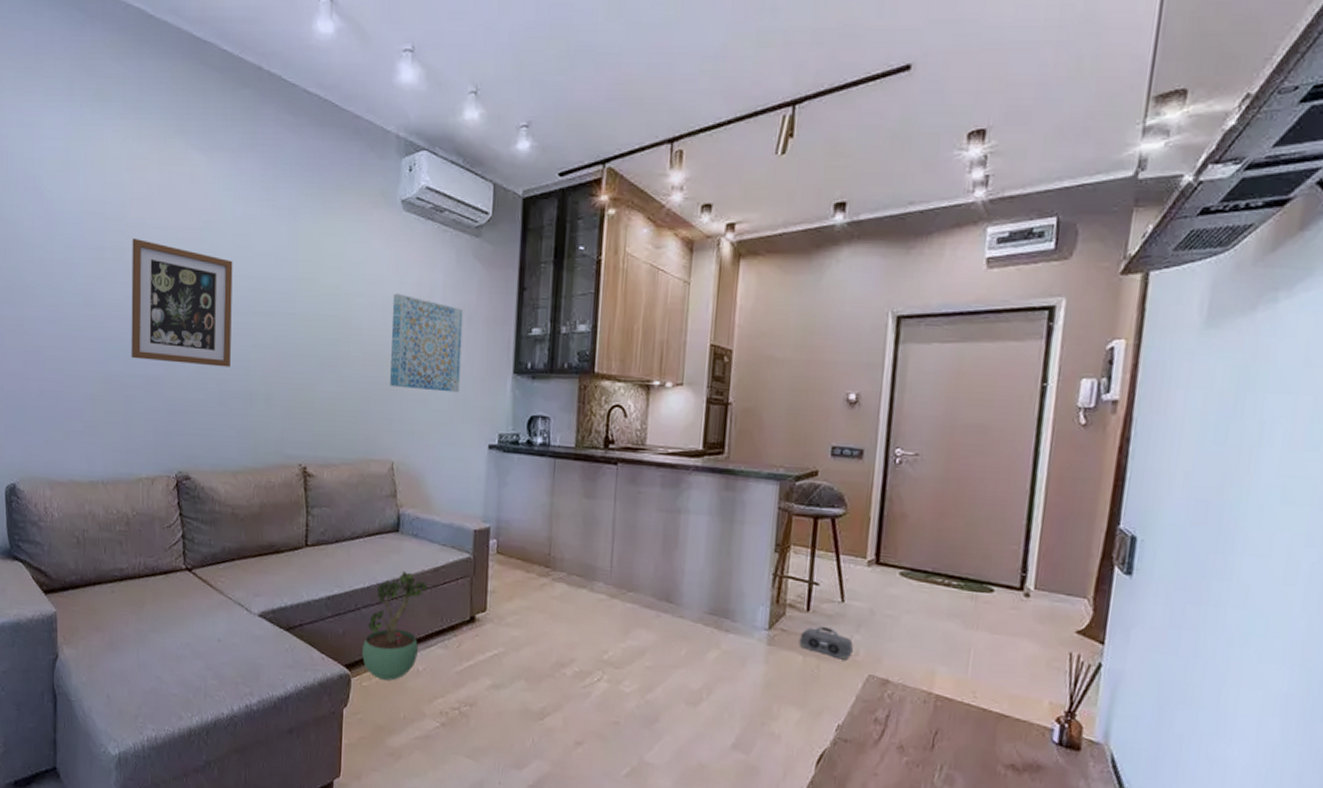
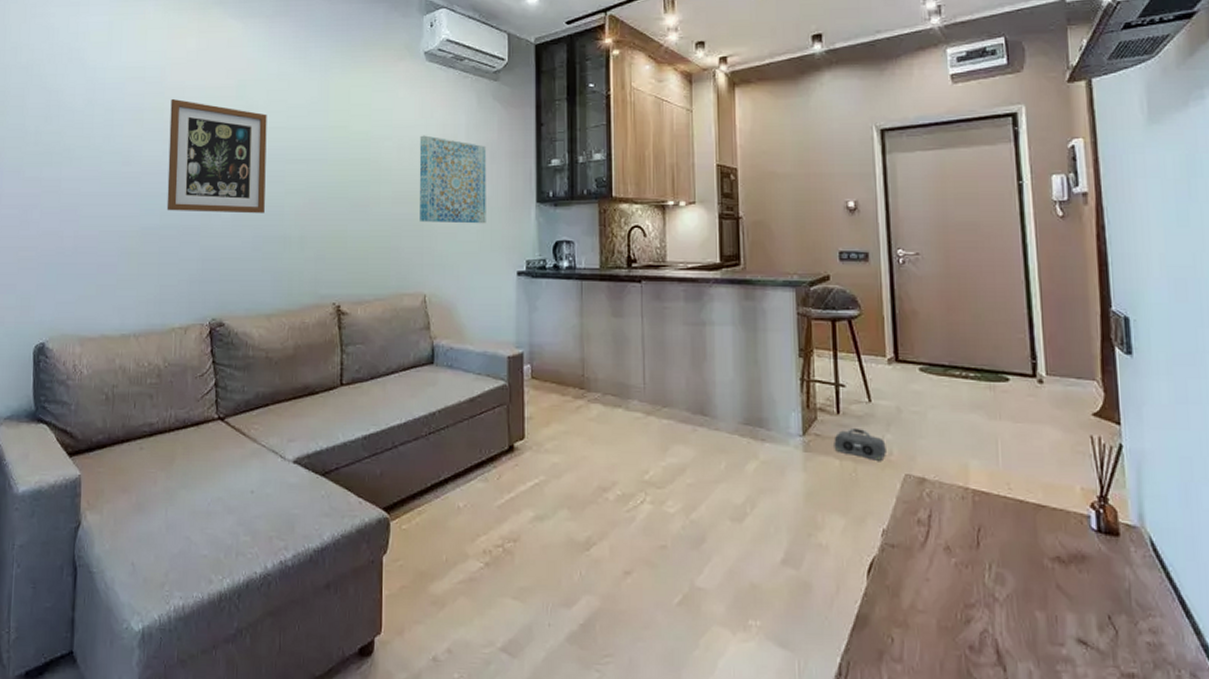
potted plant: present [362,570,428,681] -> none [401,403,465,521]

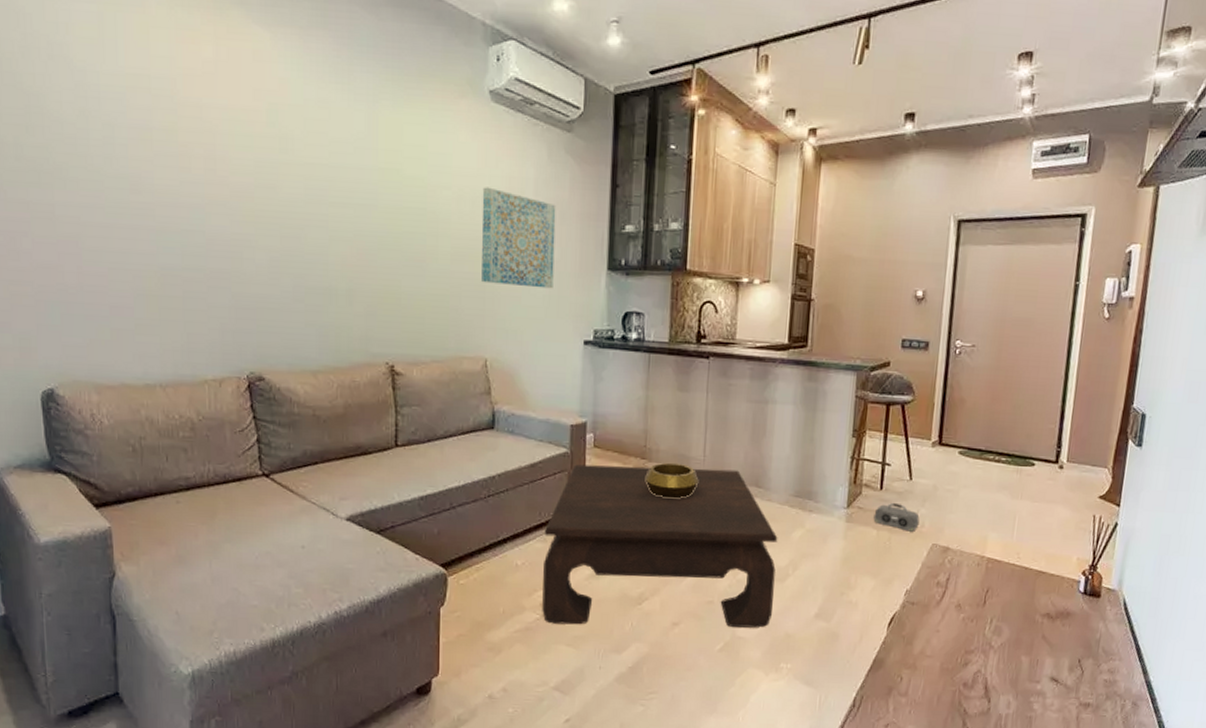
wall art: present [166,98,267,214] -> none [185,117,306,261]
coffee table: none [485,397,733,577] -> present [542,464,778,628]
decorative bowl: none [585,392,641,431] -> present [645,462,699,499]

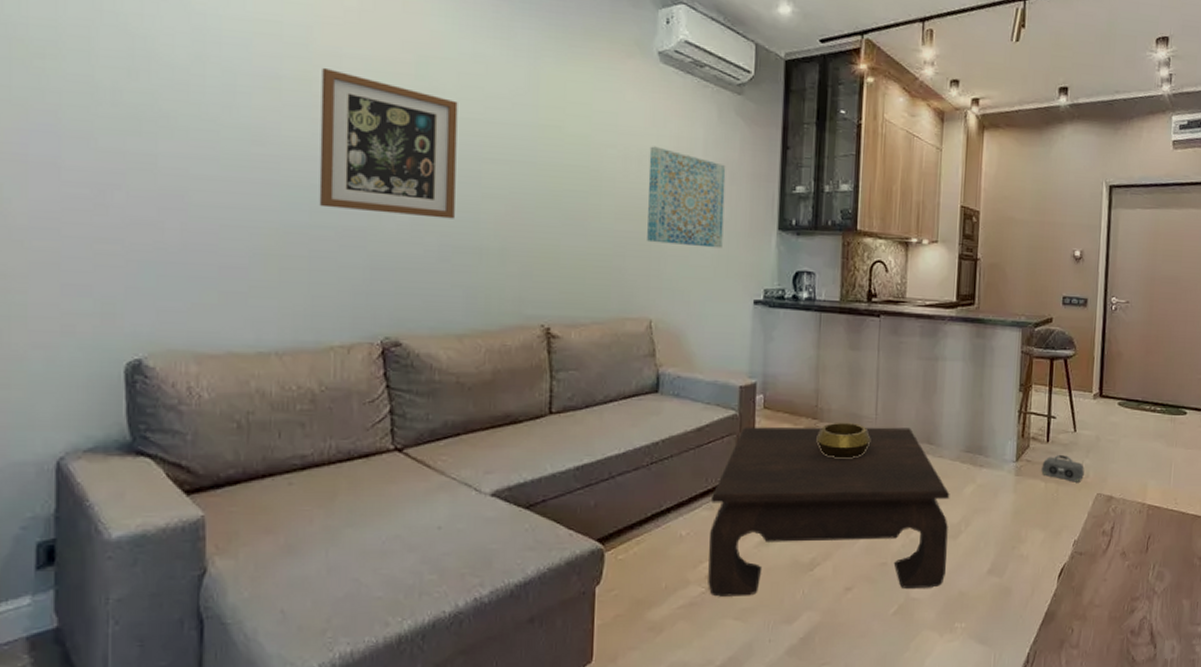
wall art: none [185,117,306,261] -> present [319,67,458,219]

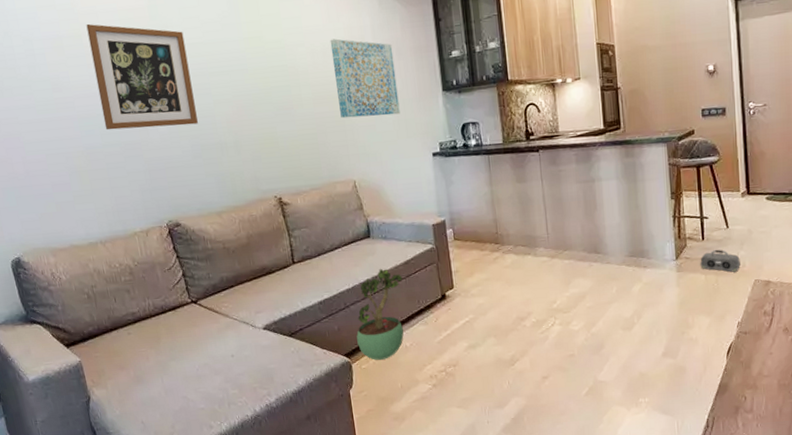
potted plant: none [617,432,691,550] -> present [356,268,404,360]
coffee table: present [708,426,950,597] -> none [424,242,625,391]
decorative bowl: present [816,422,871,459] -> none [501,243,546,274]

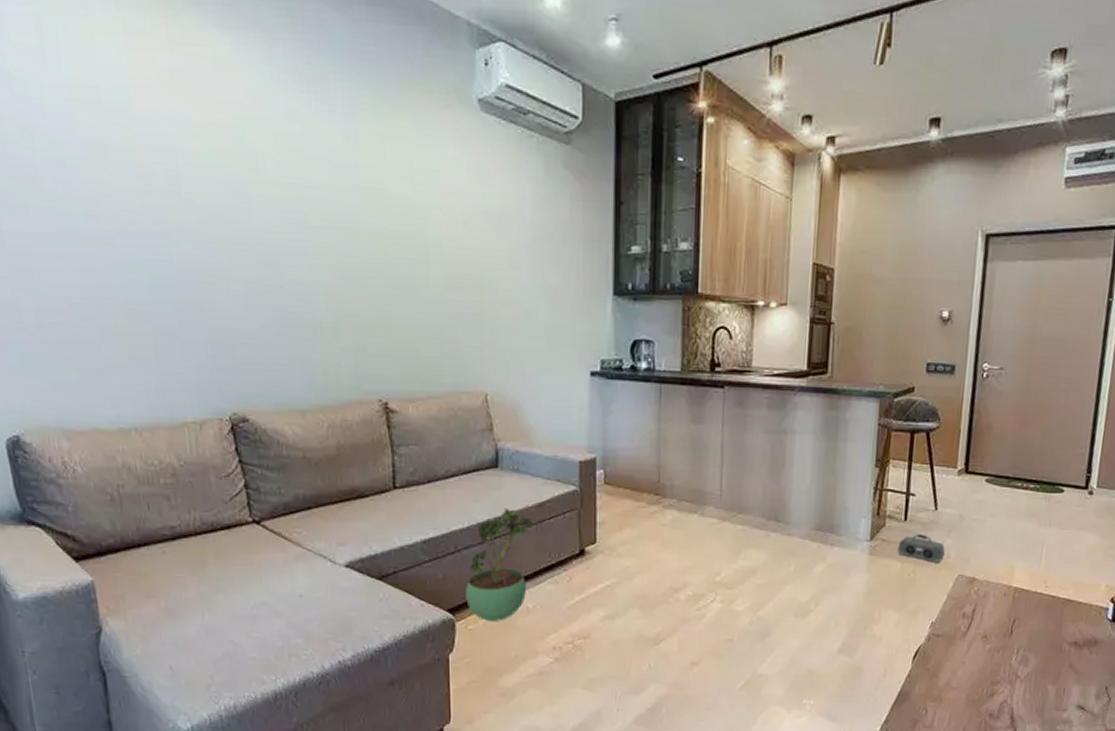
wall art: present [86,23,198,131] -> none [142,134,286,292]
wall art: present [330,38,400,119] -> none [475,206,556,317]

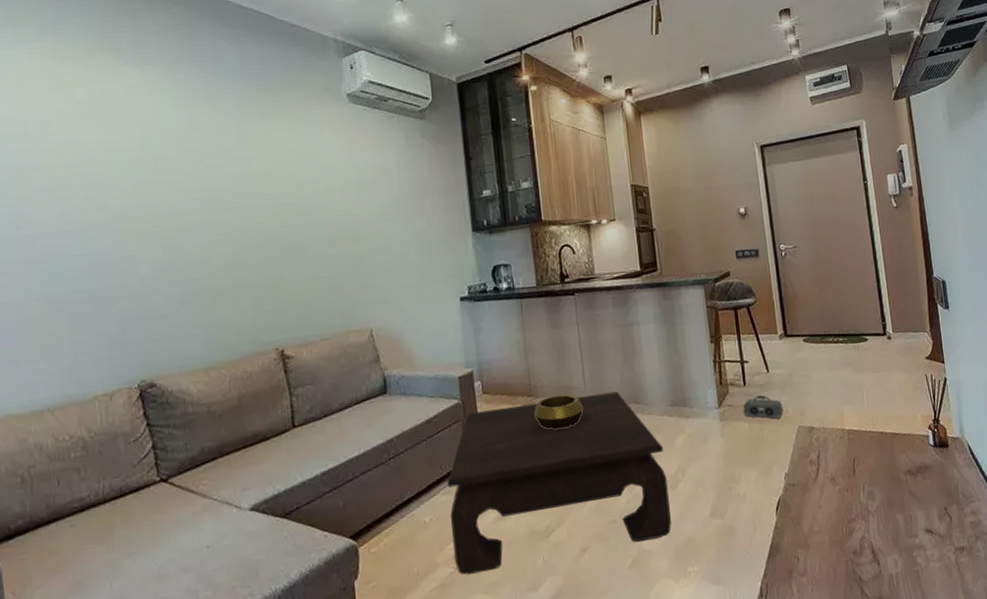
potted plant: present [466,507,533,621] -> none [365,429,423,542]
coffee table: none [554,502,799,668] -> present [446,391,671,575]
decorative bowl: none [659,498,716,536] -> present [534,394,584,429]

